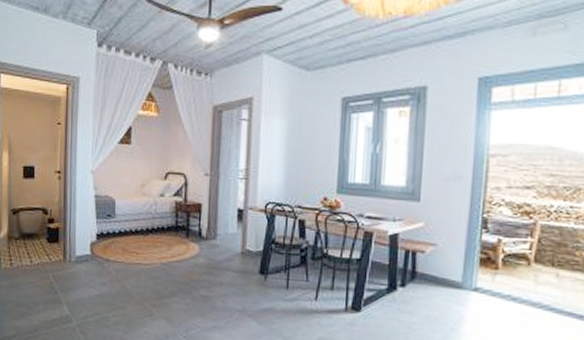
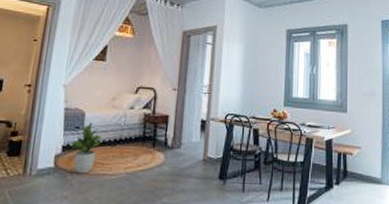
potted plant: none [102,210,134,263] -> present [68,122,102,174]

